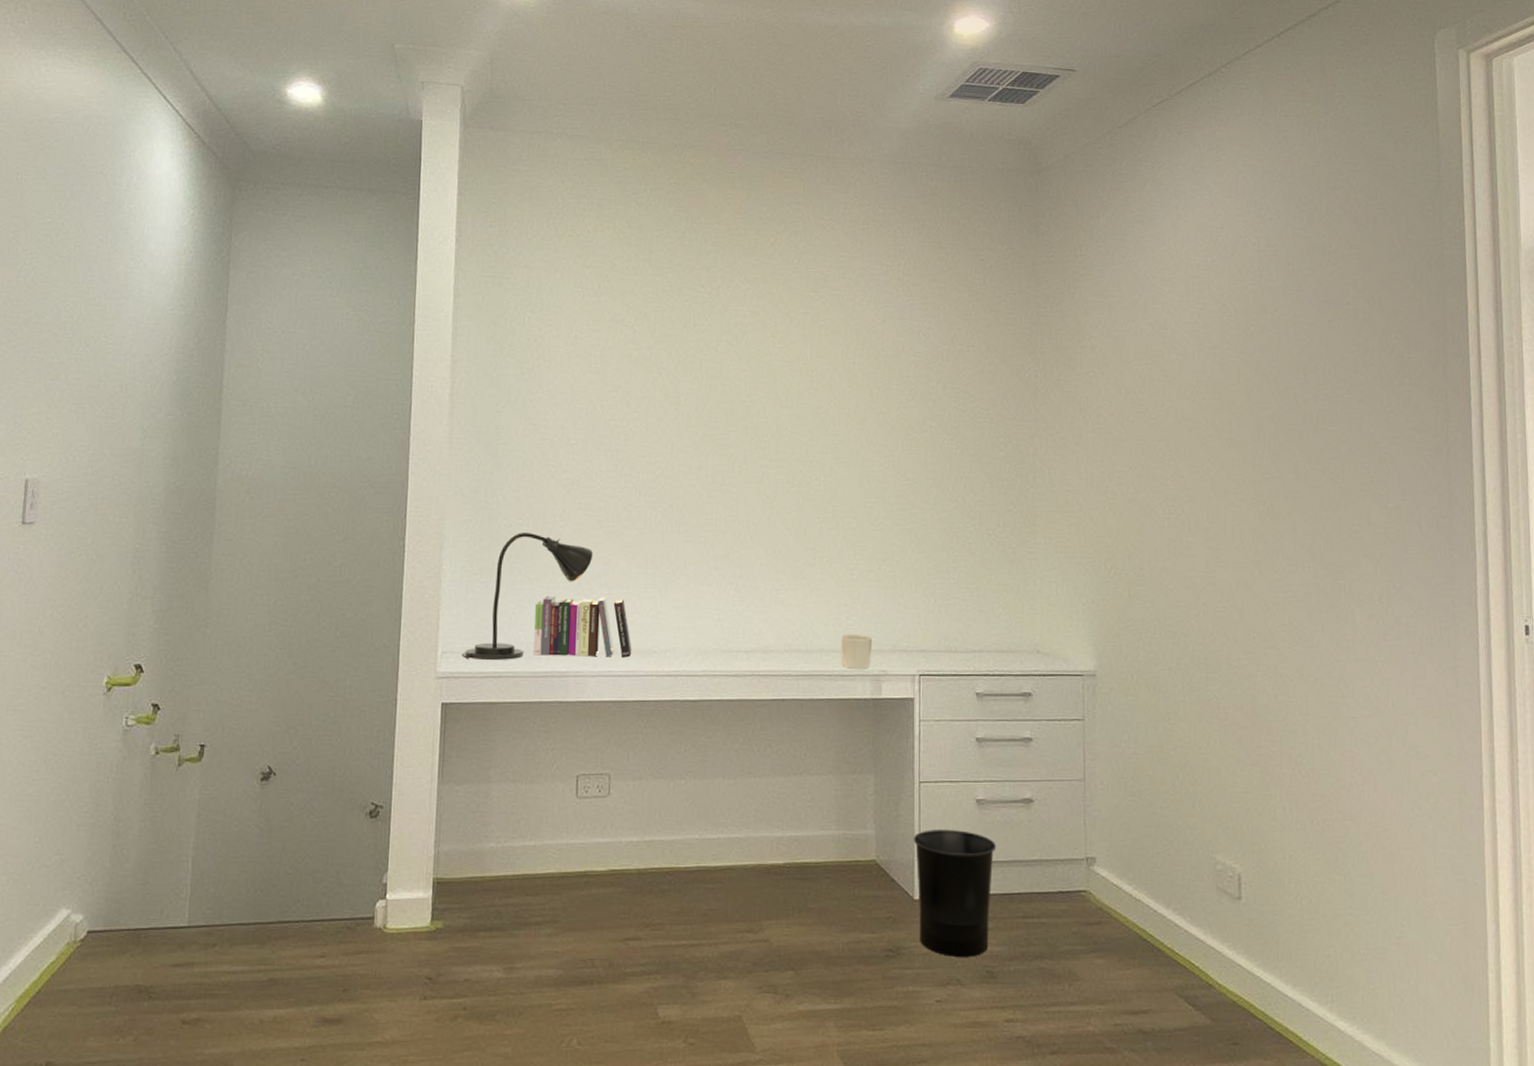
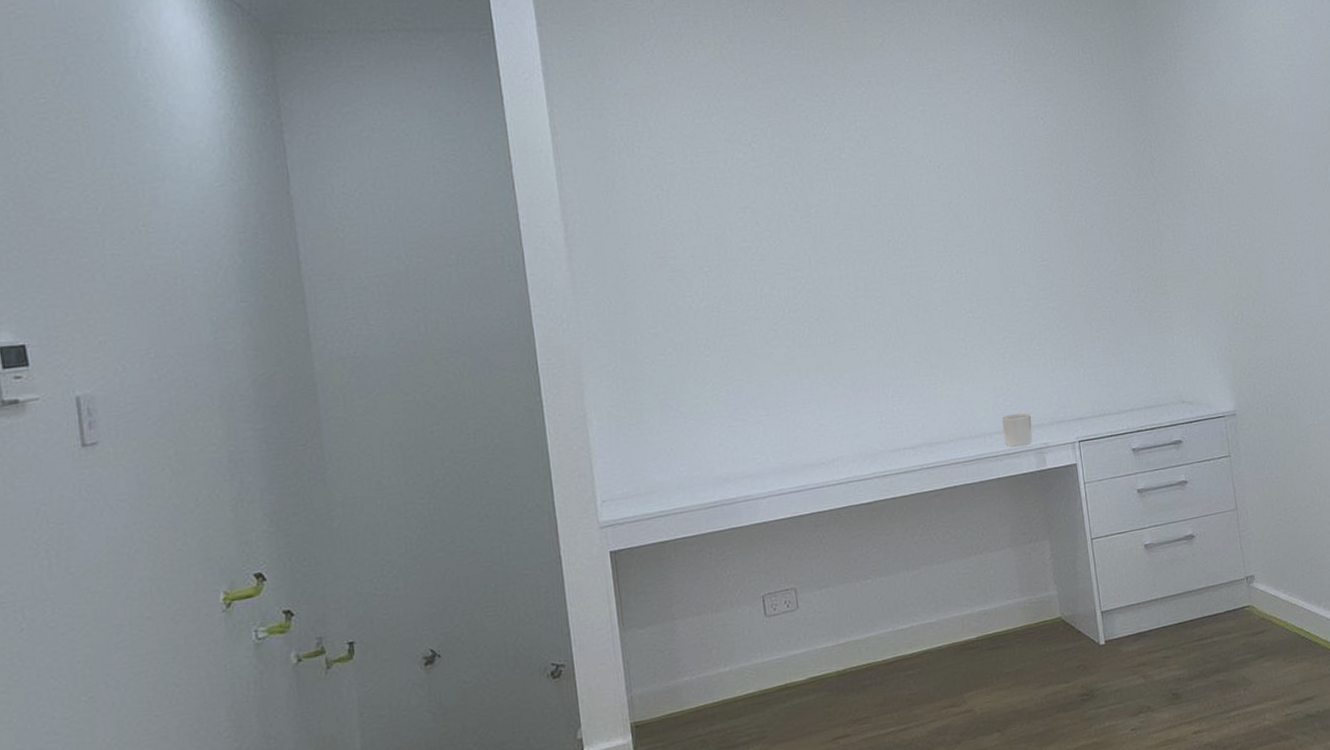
desk lamp: present [462,533,593,661] -> none [623,367,746,505]
books: present [533,596,632,658] -> none [692,417,800,488]
waste bin: present [913,830,997,957] -> none [1092,574,1171,689]

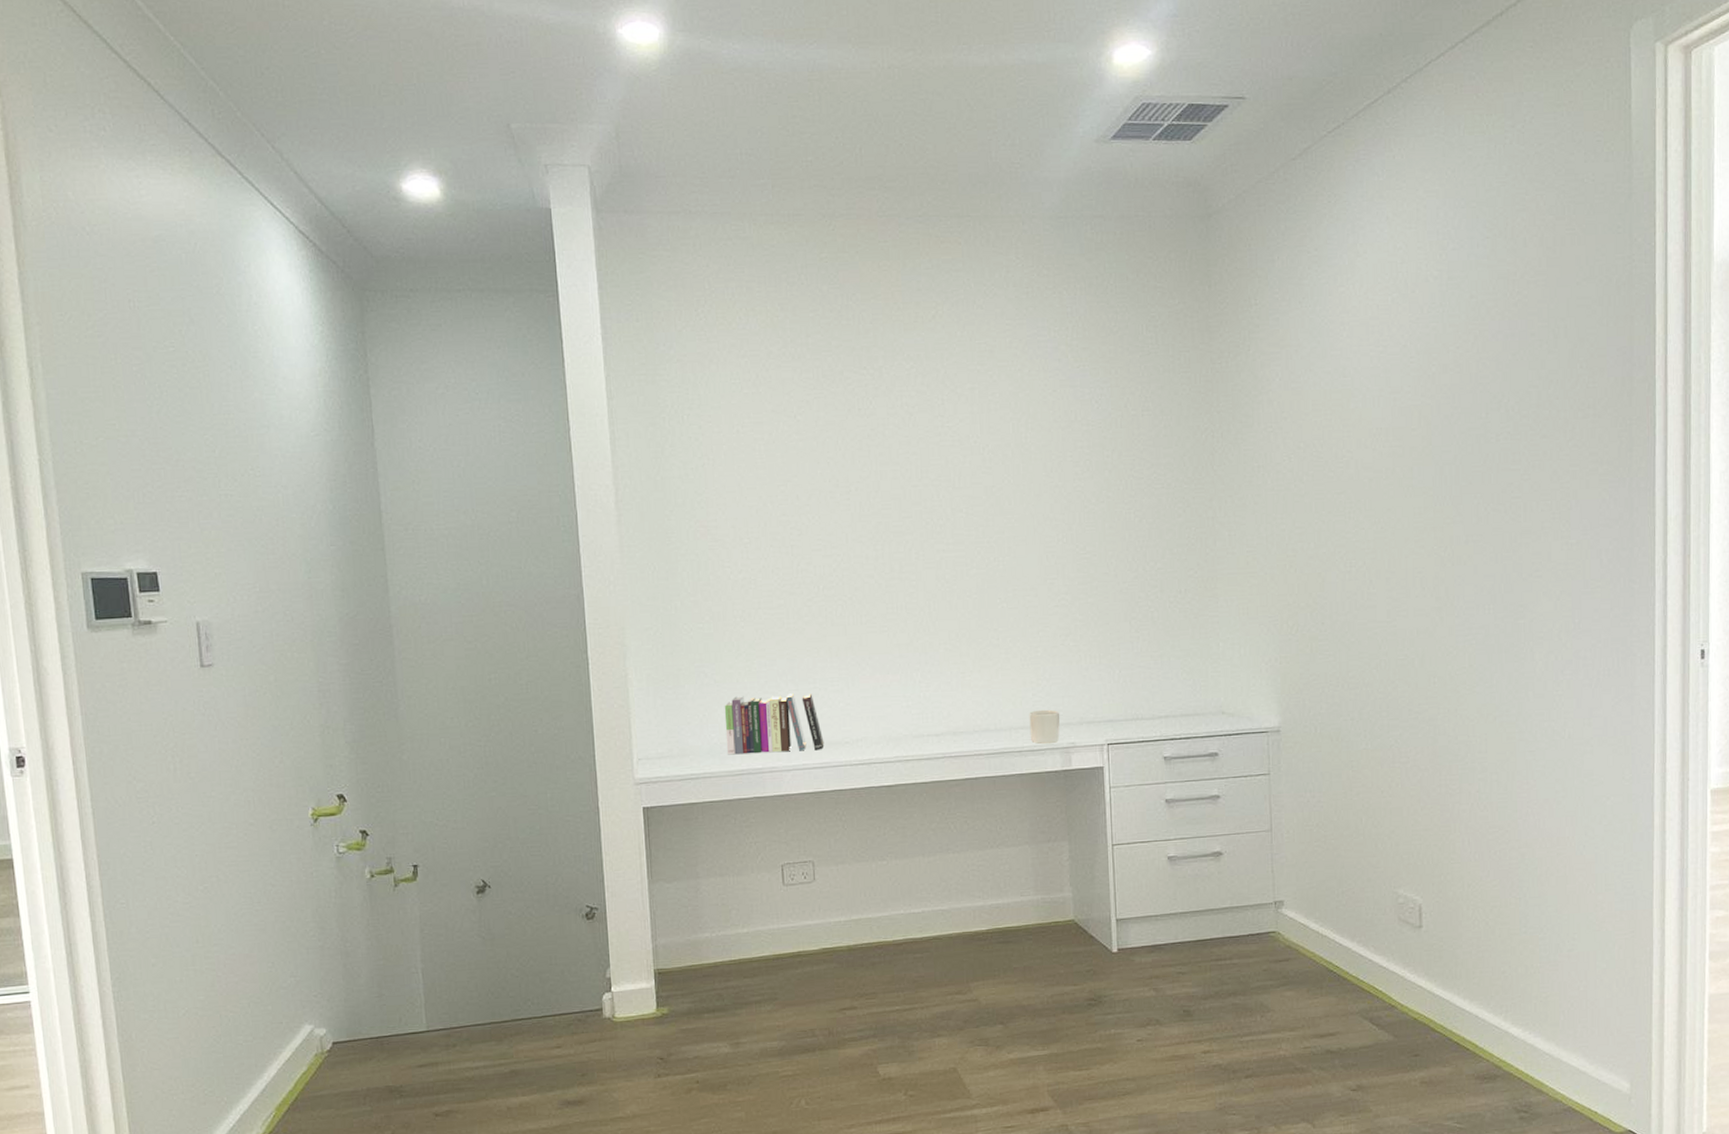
books: none [692,417,800,488] -> present [724,693,824,755]

